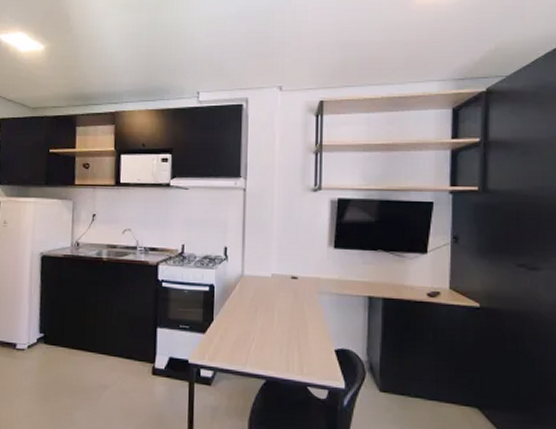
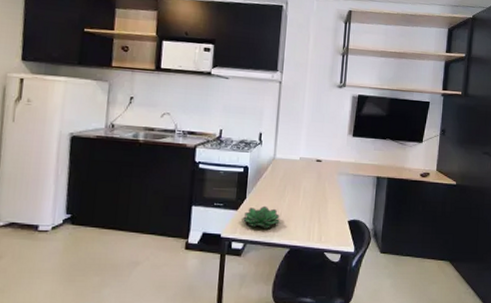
succulent plant: none [210,329,253,355] -> present [242,205,280,228]

